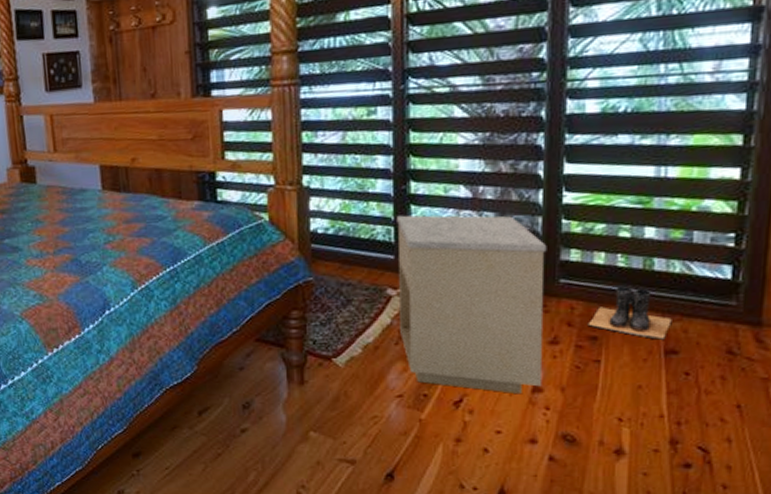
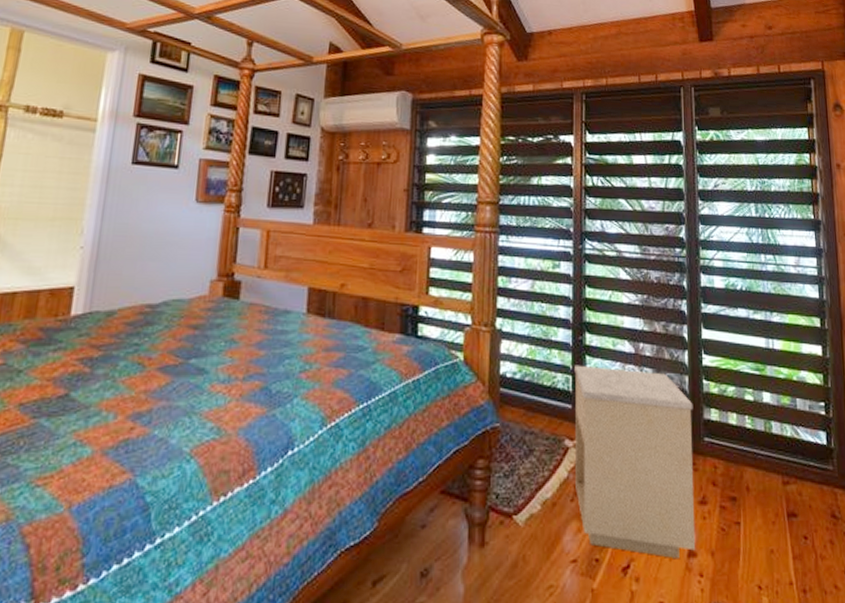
boots: present [587,285,672,340] -> none [728,446,790,502]

